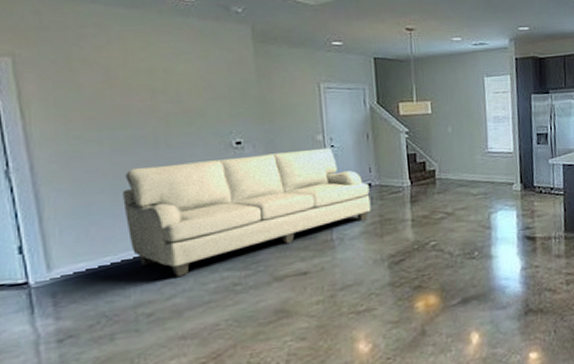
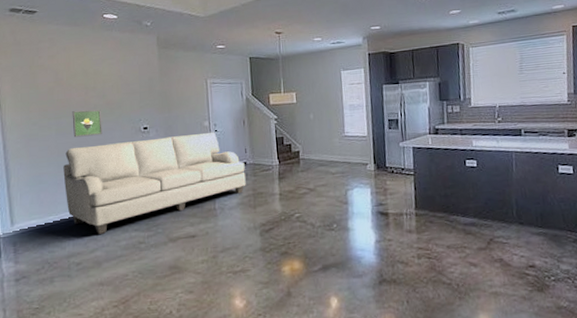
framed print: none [133,118,178,155] -> present [72,109,102,138]

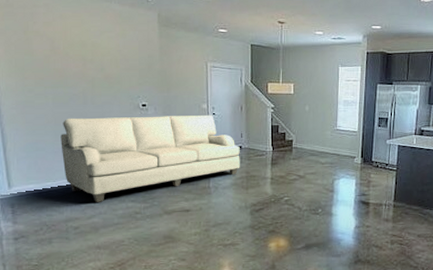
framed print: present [72,109,102,138] -> none [69,82,100,108]

